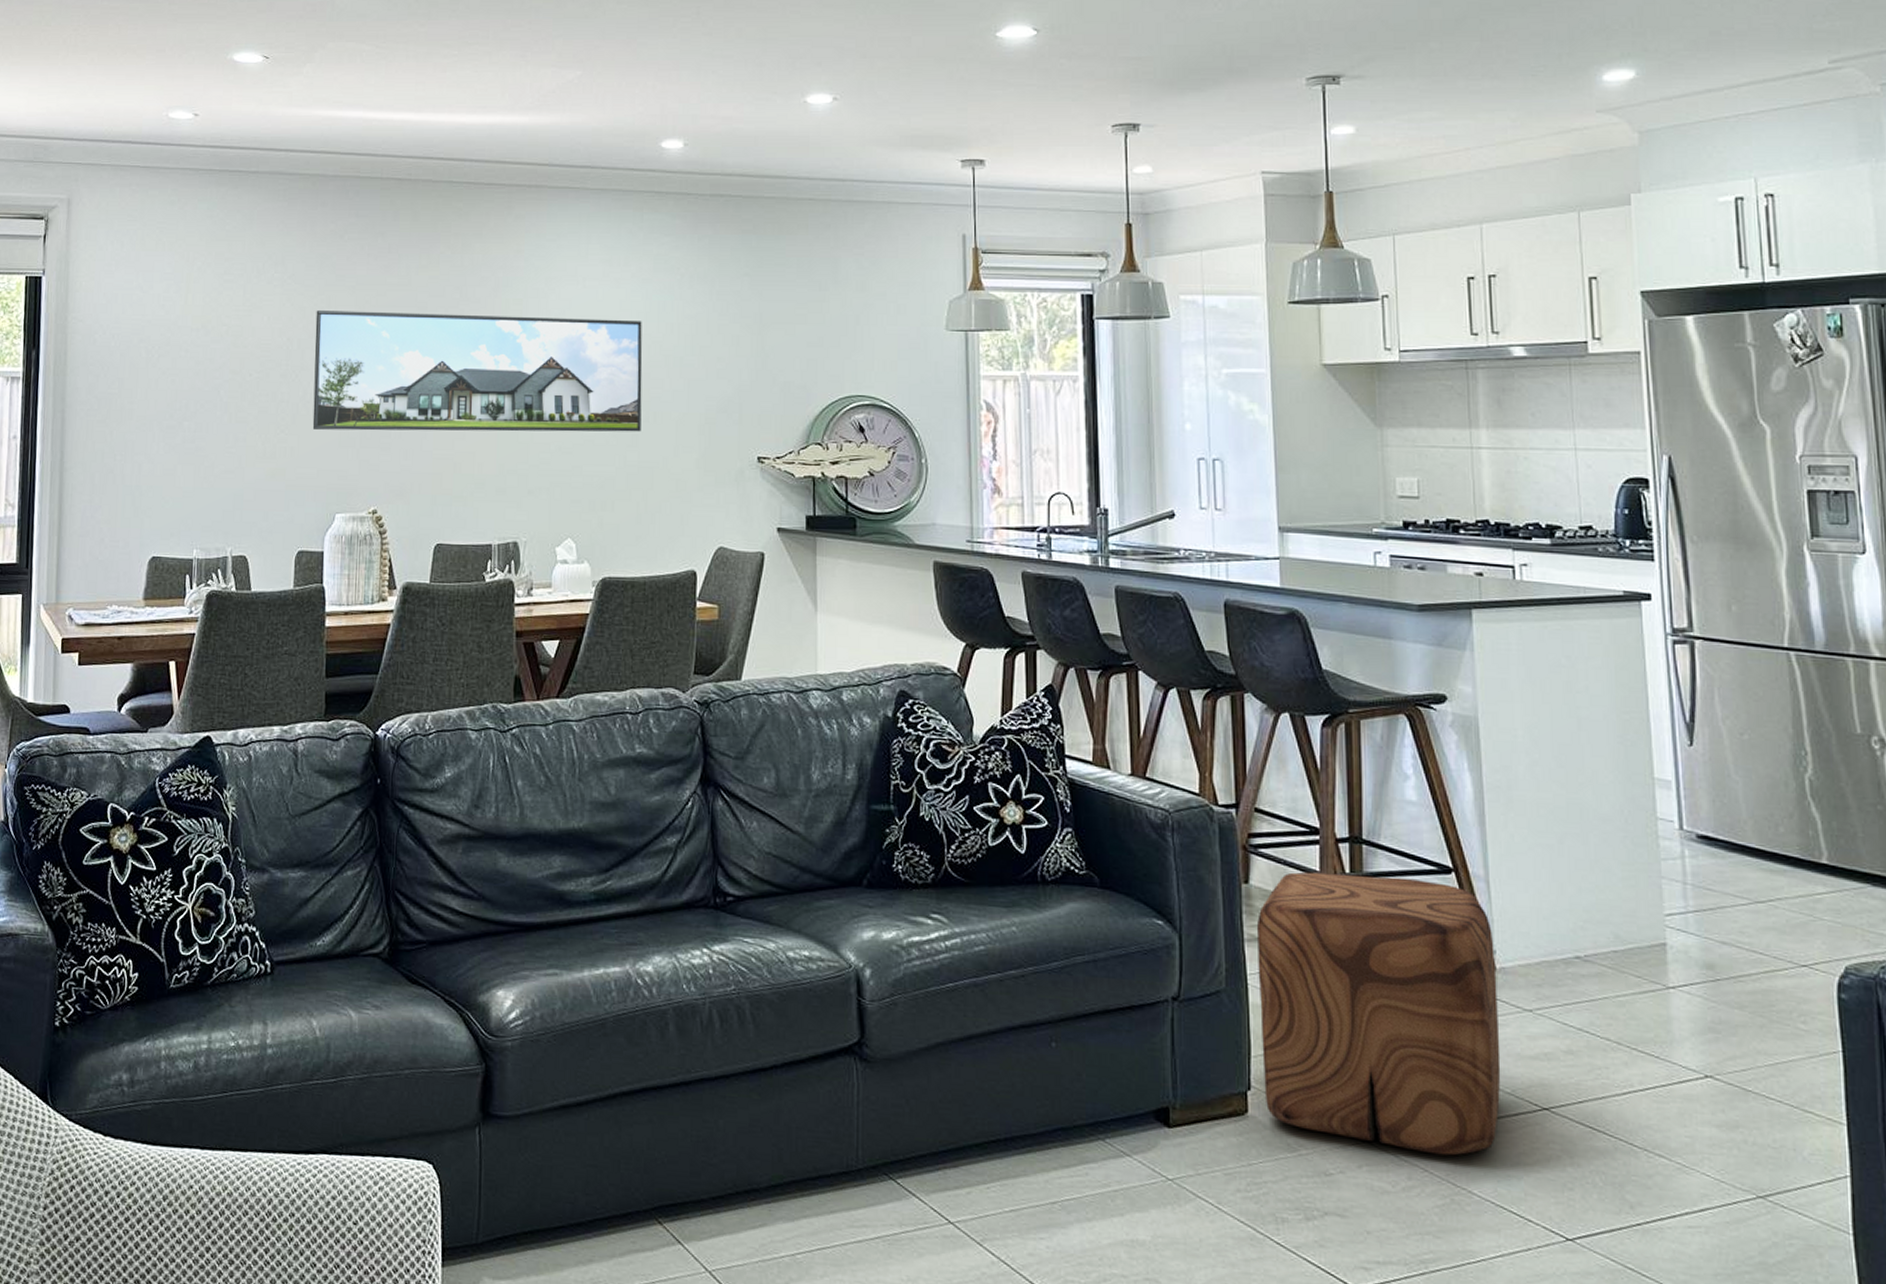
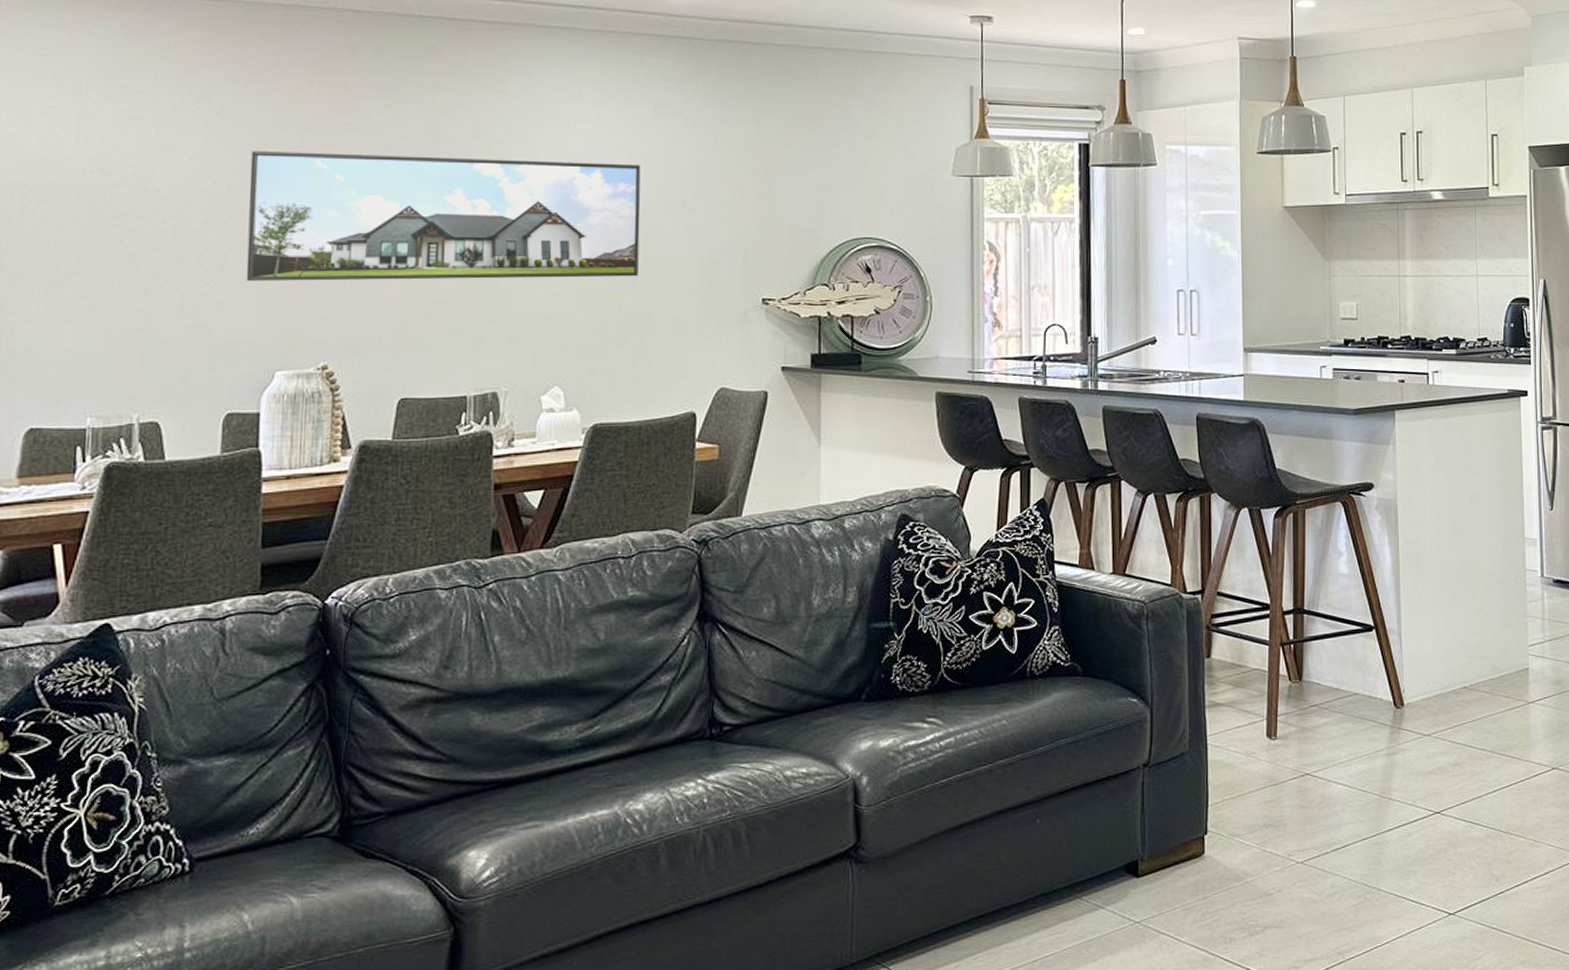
ottoman: present [1256,871,1501,1156] -> none [1215,638,1405,864]

